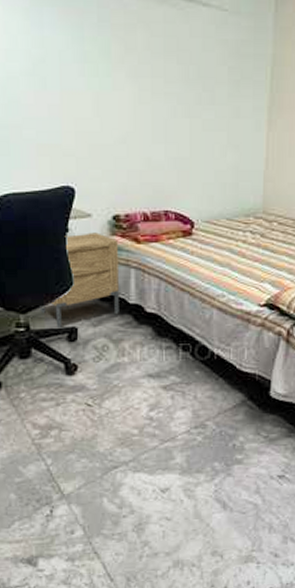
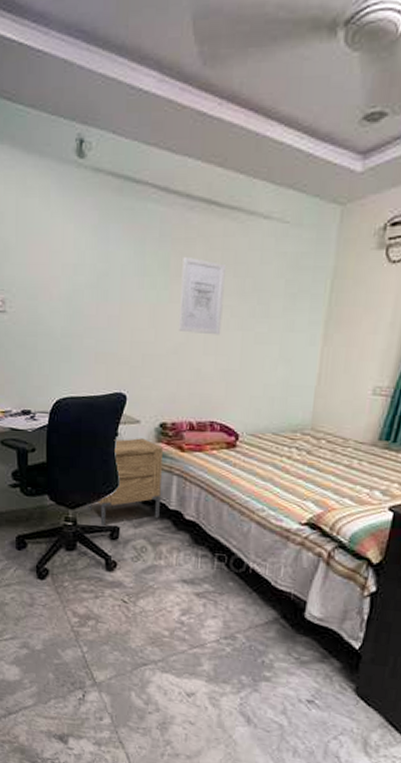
wall art: none [124,42,169,123] -> present [179,256,226,335]

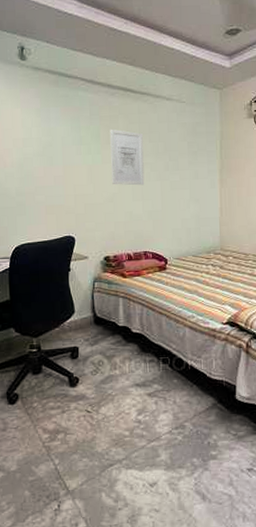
nightstand: present [87,438,163,526] -> none [48,270,111,349]

